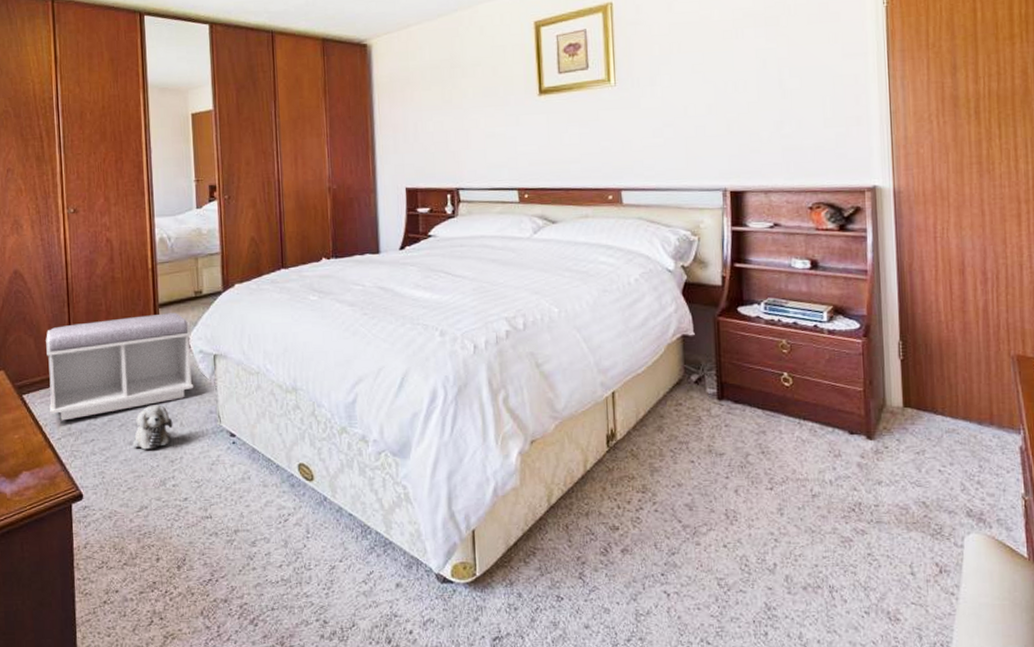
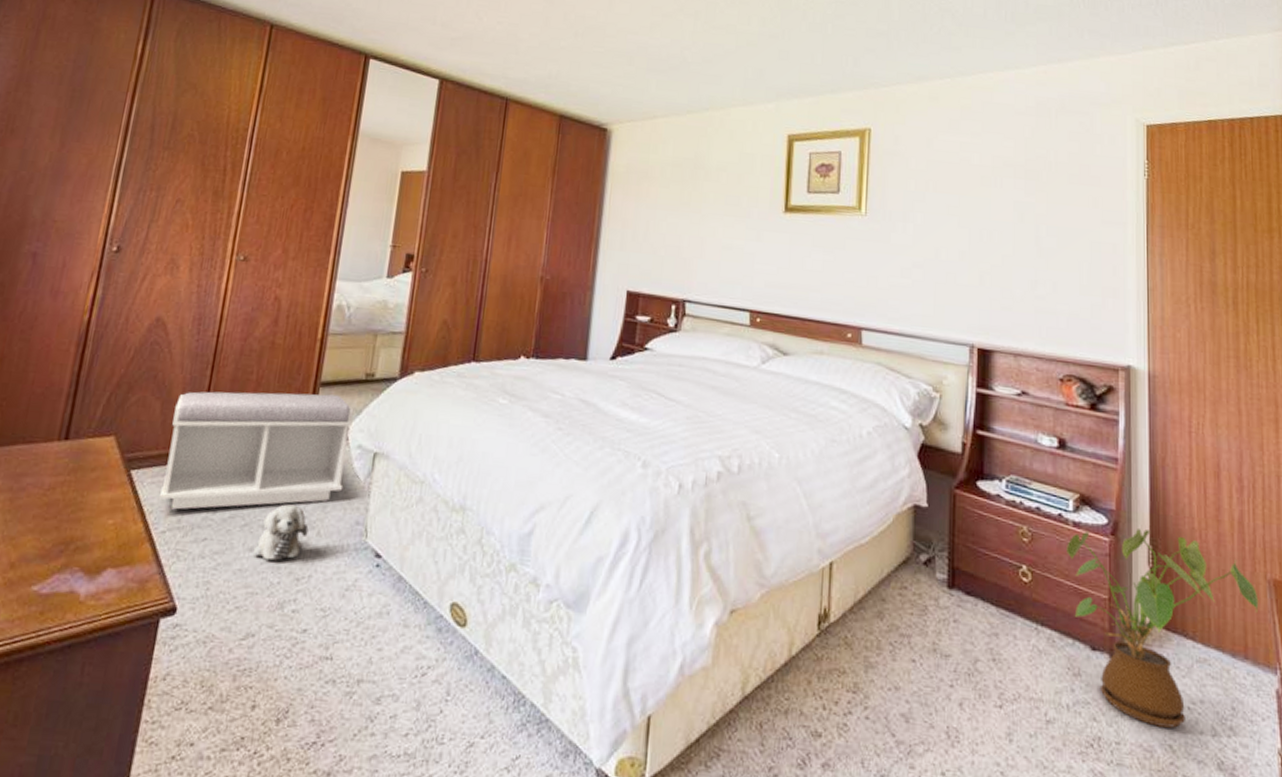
house plant: none [823,328,1003,489] -> present [1067,529,1259,728]

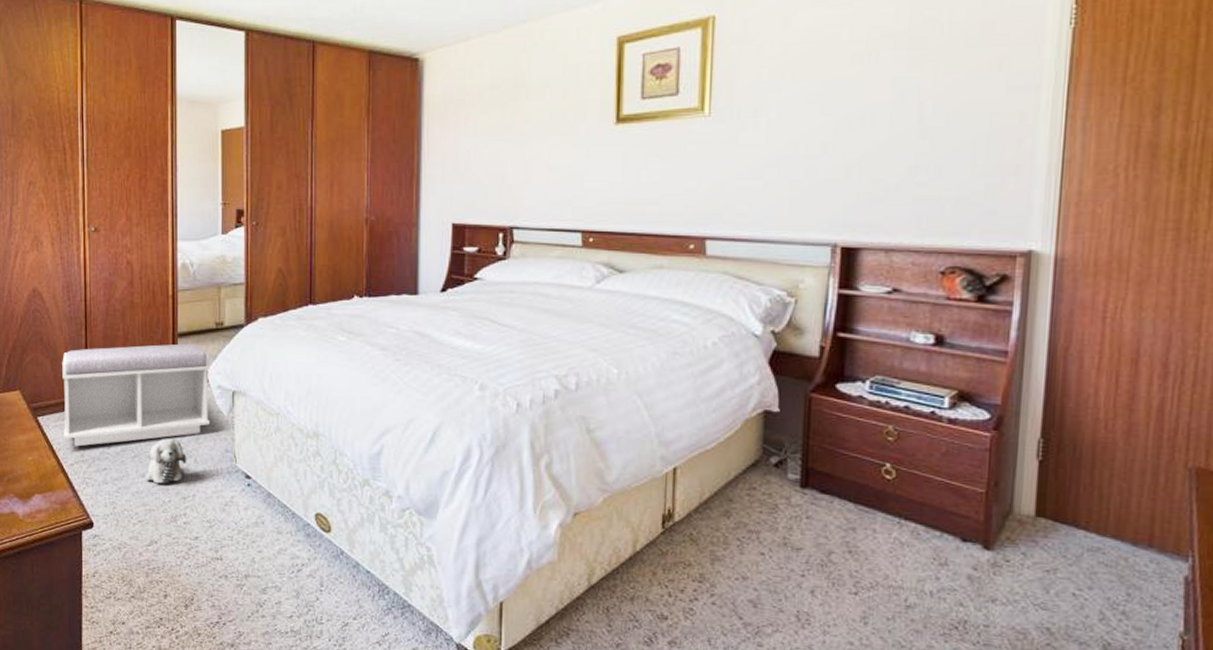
house plant: present [1067,529,1259,728] -> none [938,422,1174,613]

